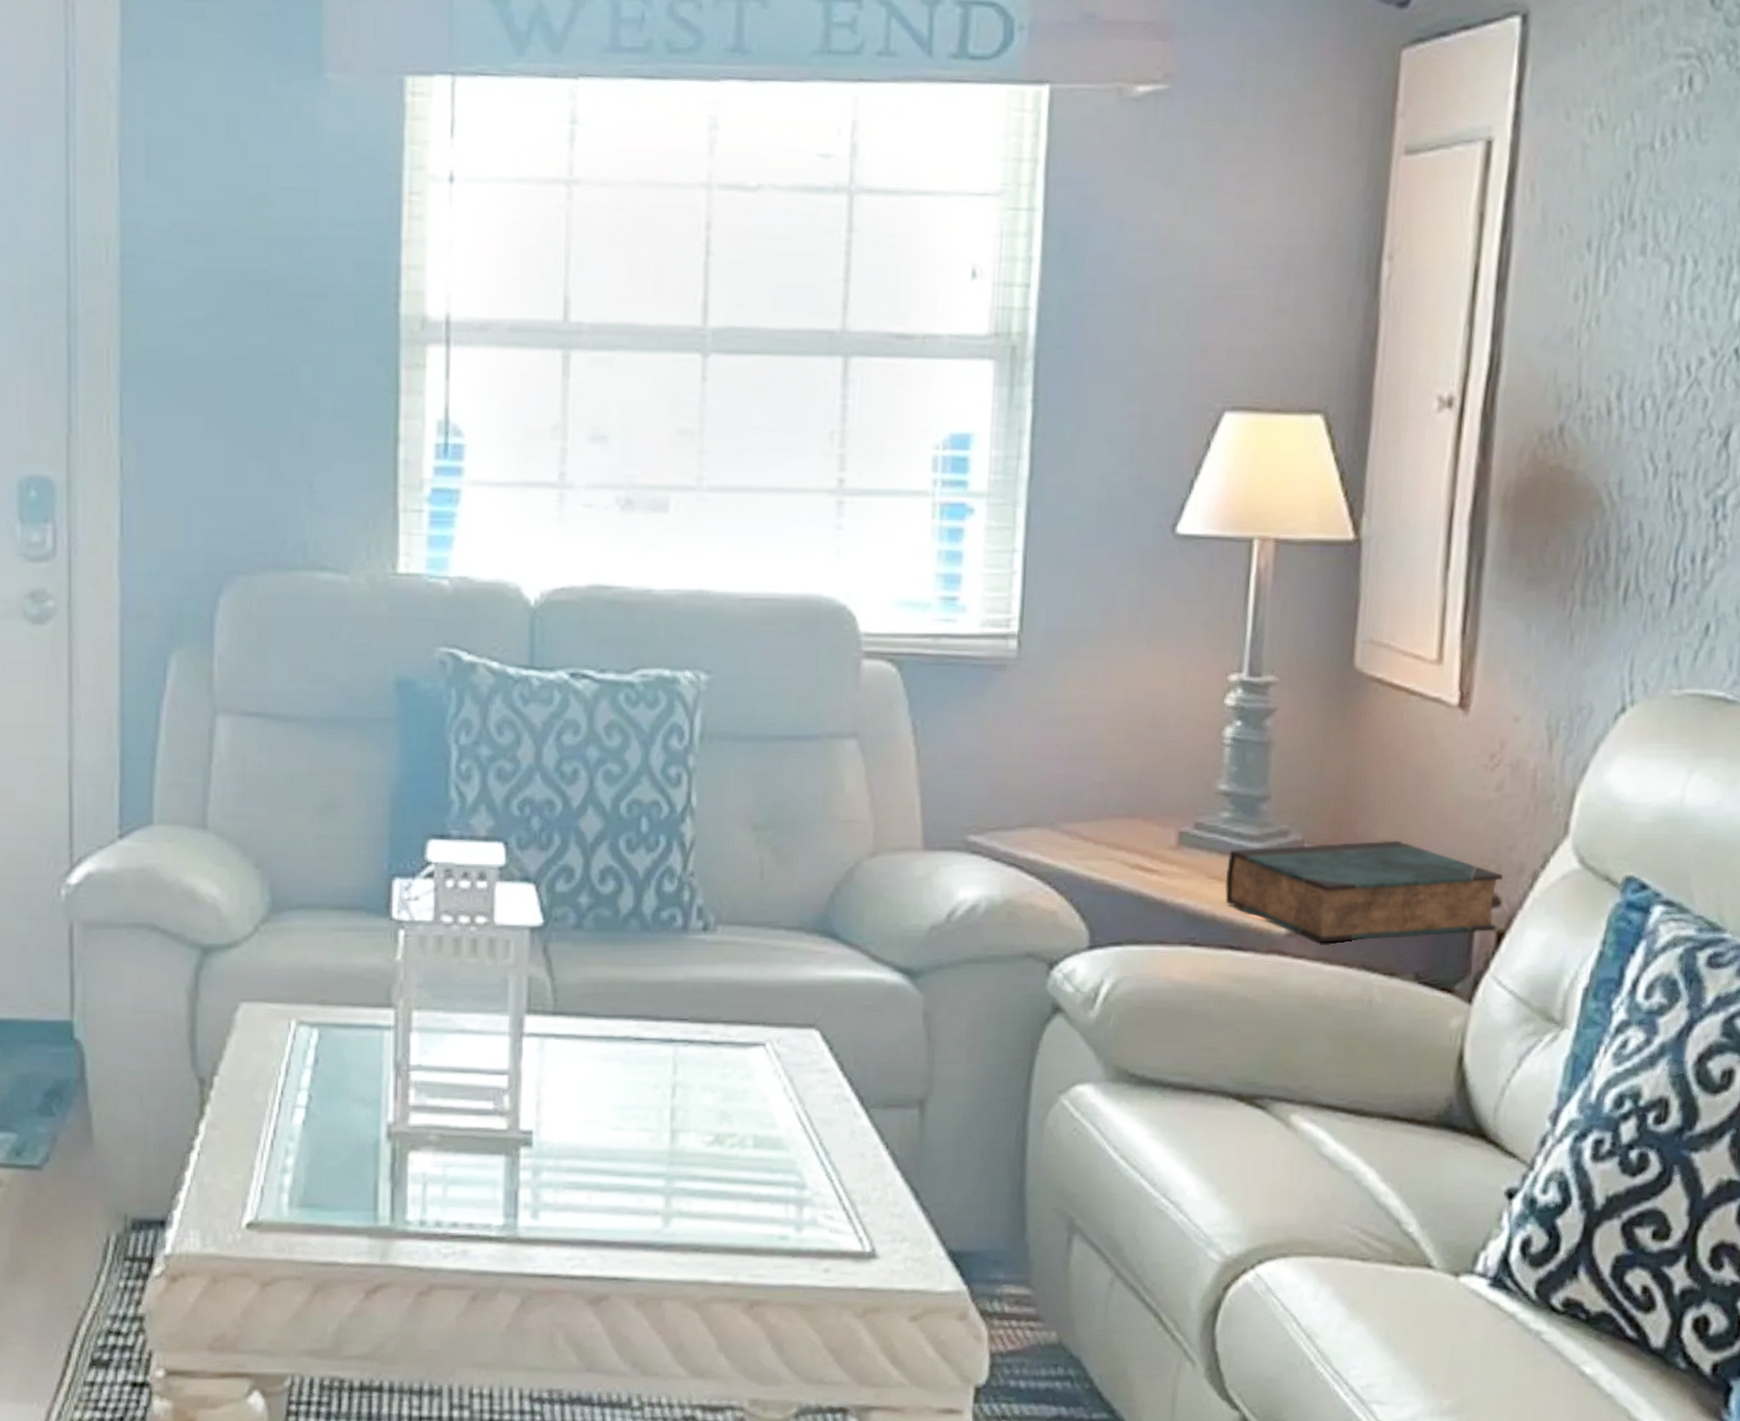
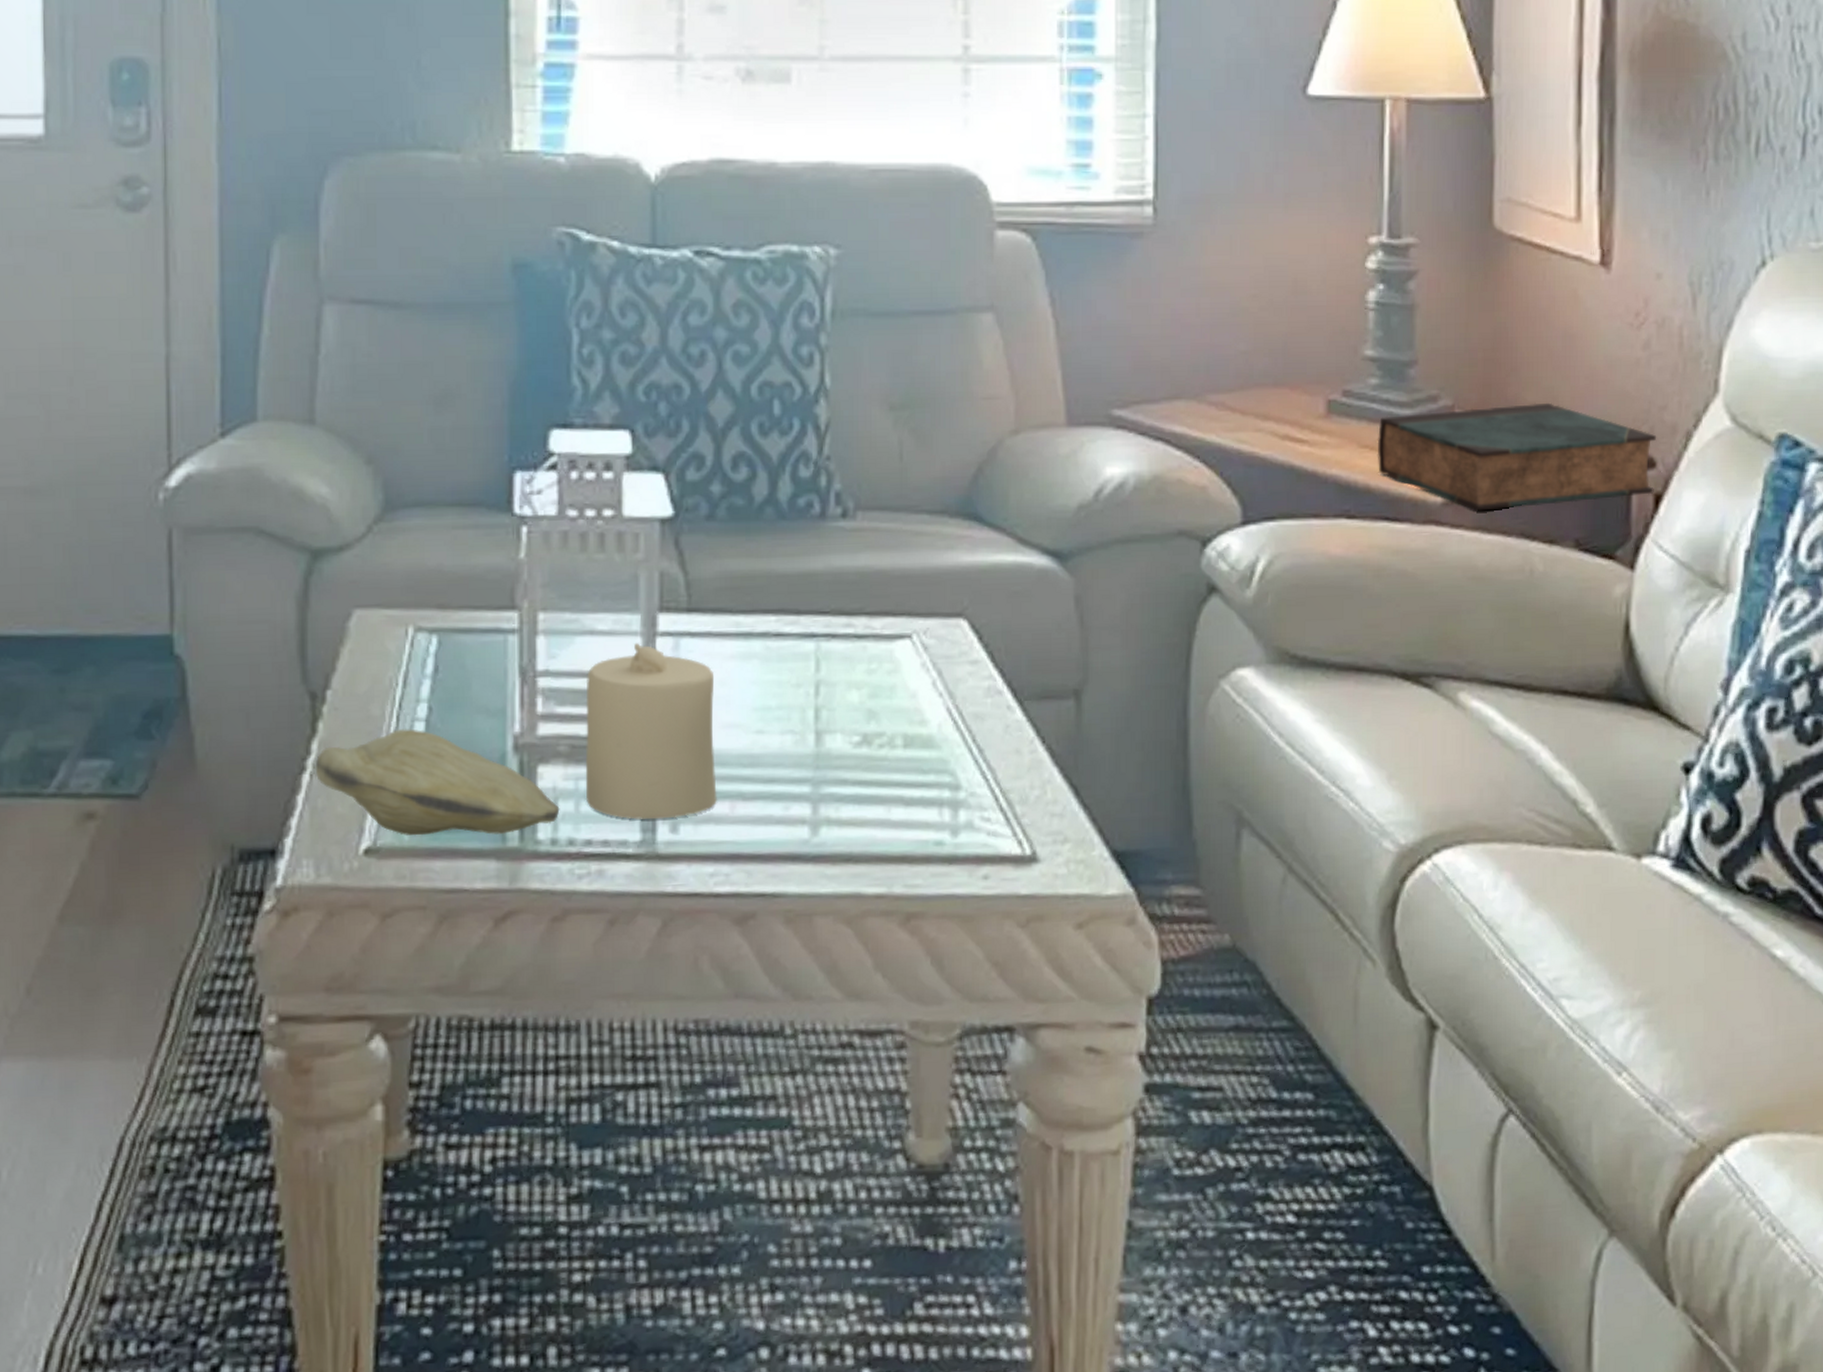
seashell: none [202,1114,429,1215] -> present [315,729,560,836]
candle: none [452,1042,576,1206] -> present [585,643,717,820]

